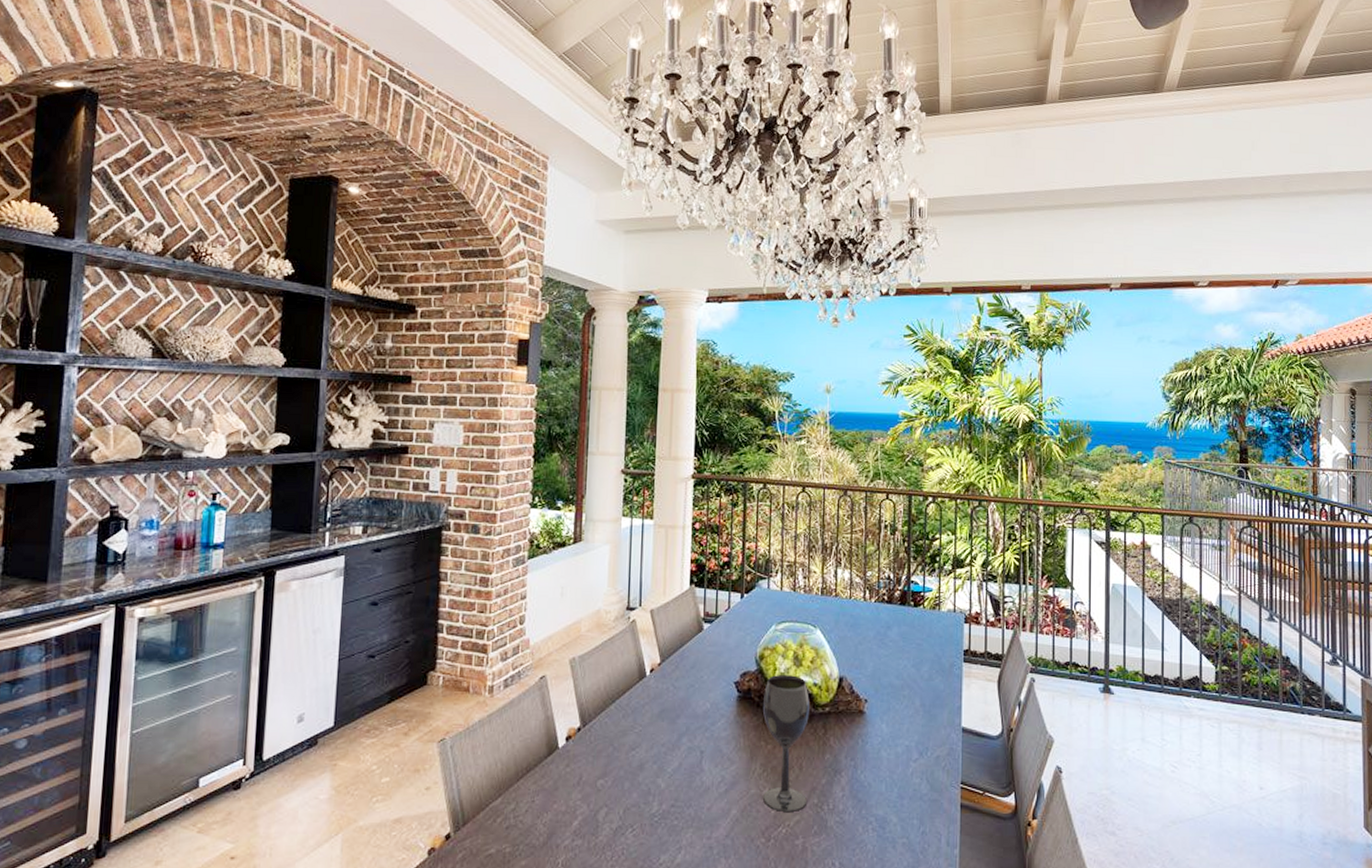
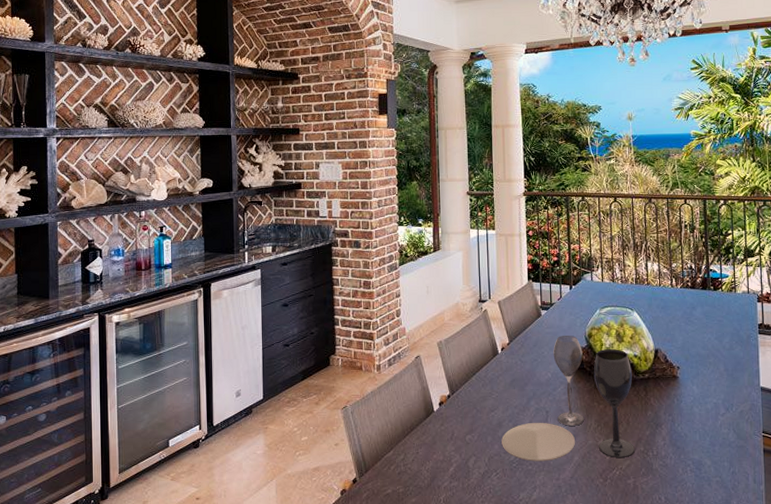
plate: none [642,764,735,815] -> present [501,422,576,462]
wineglass: none [714,655,751,770] -> present [553,335,584,426]

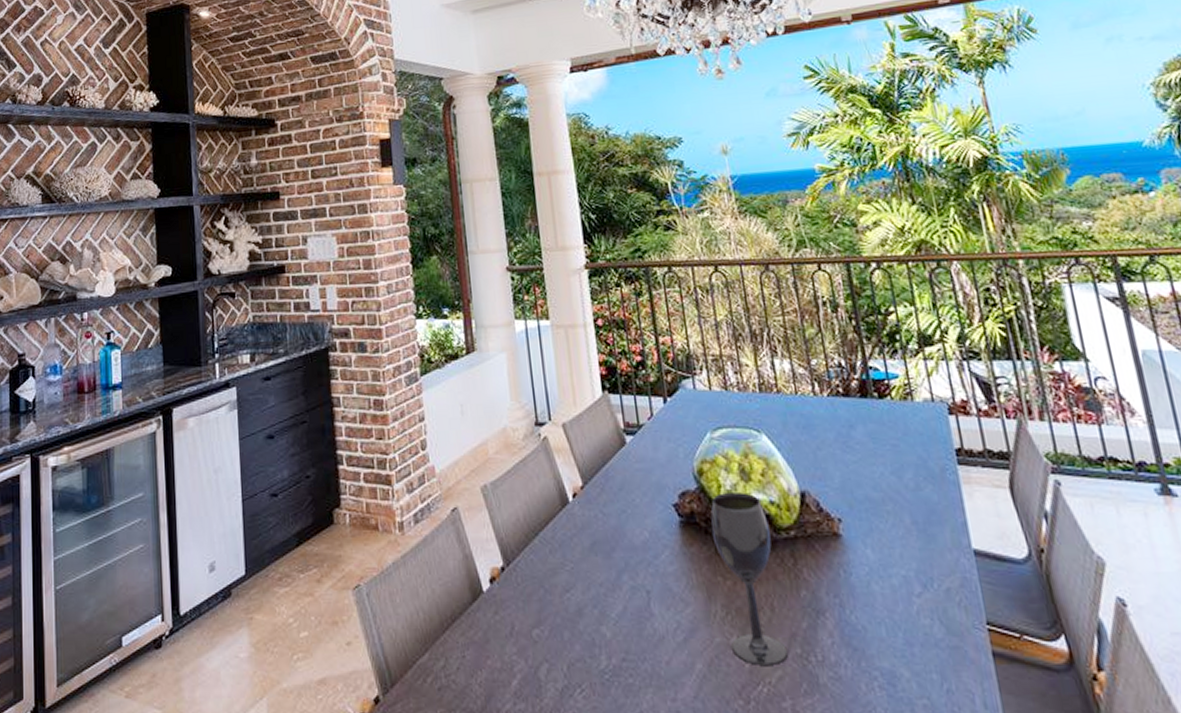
plate: present [501,422,576,462] -> none [584,608,696,671]
wineglass: present [553,335,584,426] -> none [648,472,705,614]

